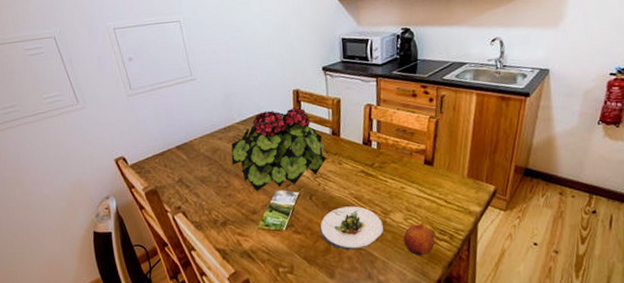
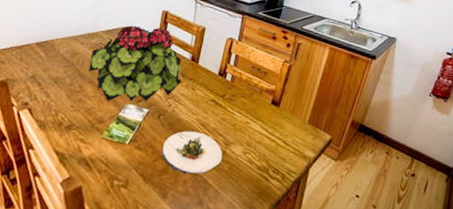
fruit: present [403,224,435,256] -> none [239,159,268,191]

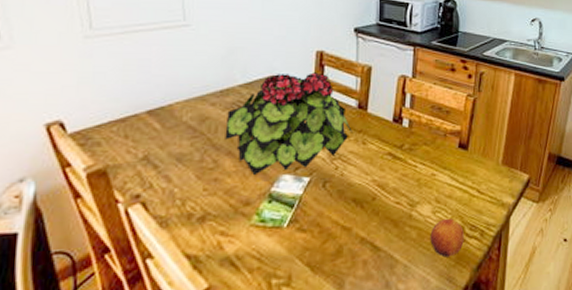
salad plate: present [161,131,223,174] -> none [331,196,408,253]
fruit: none [239,159,268,191] -> present [430,218,464,258]

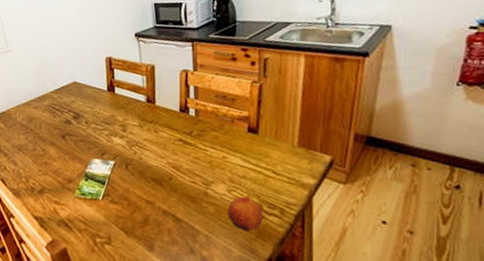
potted plant: present [225,72,352,176] -> none [46,75,145,160]

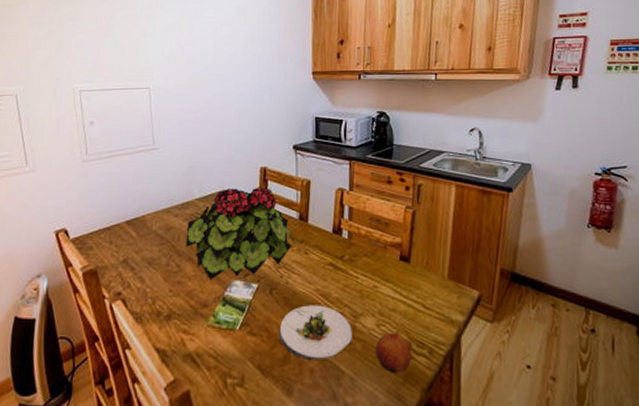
potted plant: none [46,75,145,160] -> present [186,187,295,280]
salad plate: none [137,176,205,223] -> present [279,305,352,361]

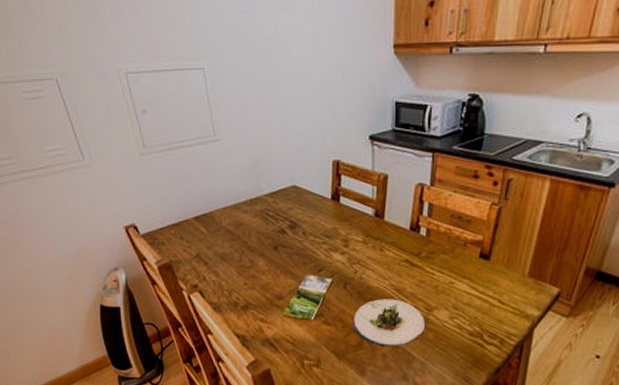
potted plant: present [186,187,295,280] -> none [257,182,370,275]
fruit: present [375,332,412,374] -> none [447,324,482,360]

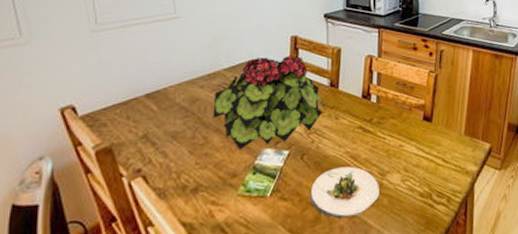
potted plant: none [257,182,370,275] -> present [213,55,326,150]

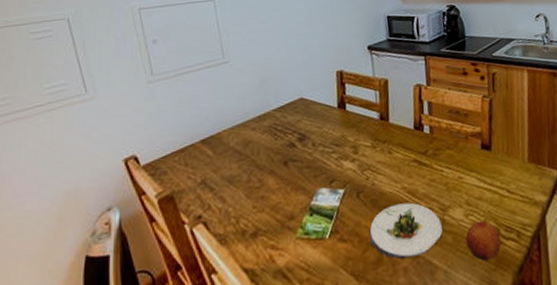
potted plant: present [213,55,326,150] -> none [266,90,378,192]
fruit: none [400,185,432,223] -> present [465,220,502,261]

